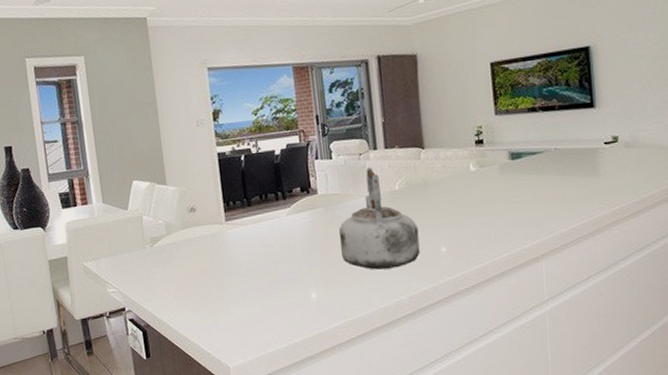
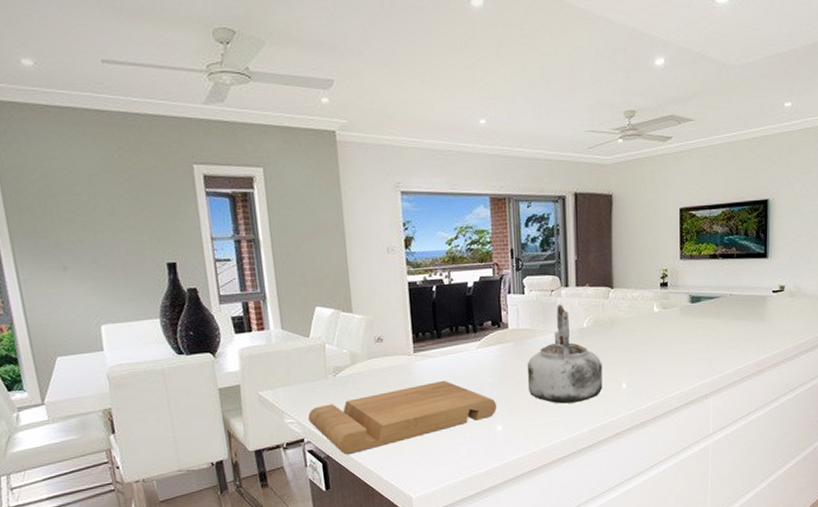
cutting board: none [128,248,311,324] -> present [307,380,497,455]

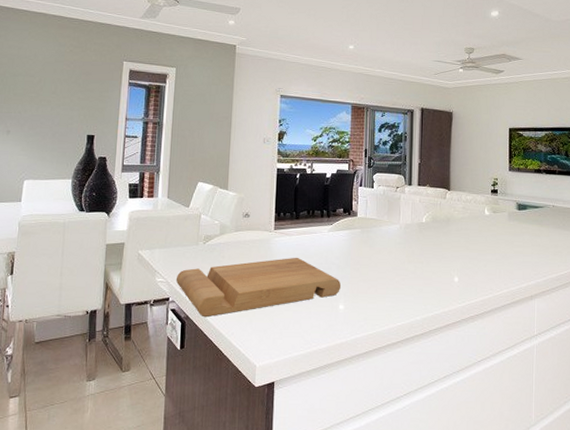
kettle: present [527,304,603,404] -> none [370,200,437,291]

